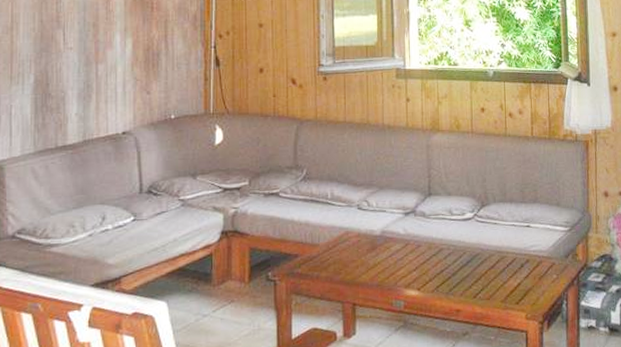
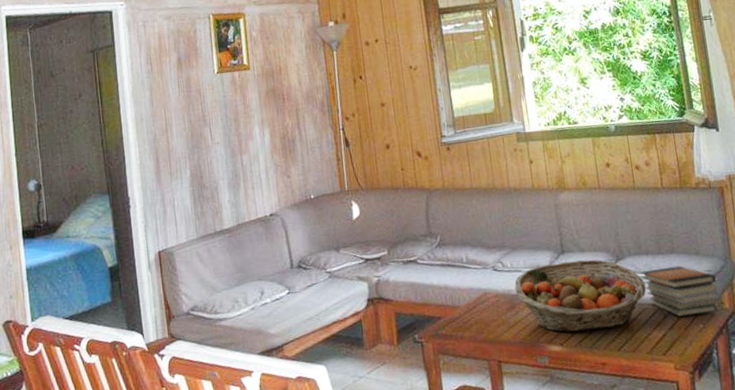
fruit basket: none [378,203,507,277] -> present [514,259,647,333]
book stack: none [503,215,574,267] -> present [640,265,720,317]

